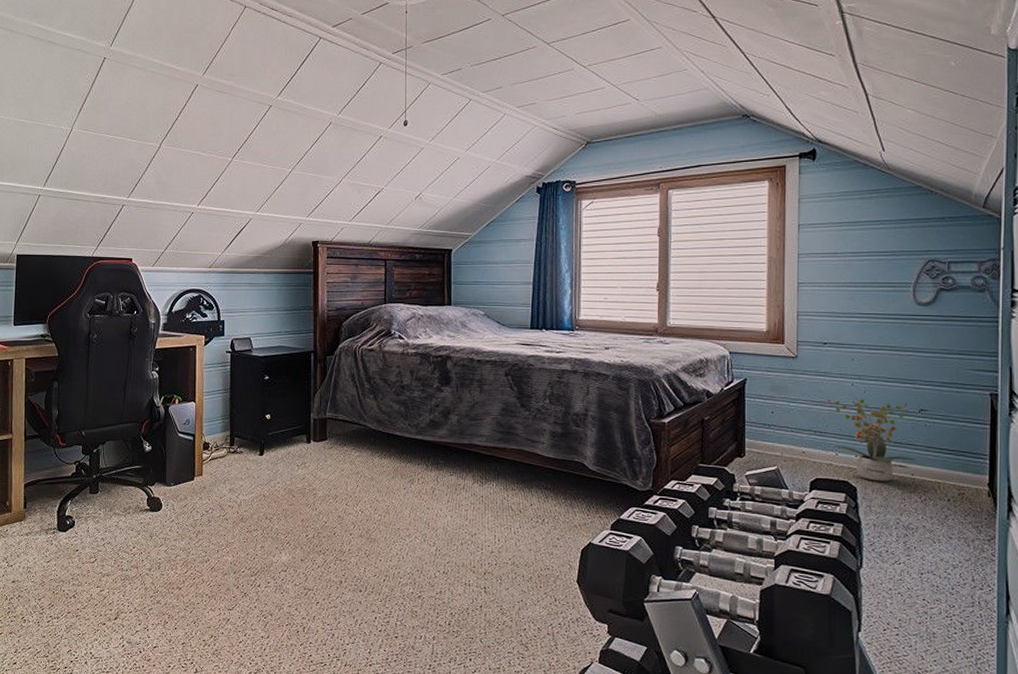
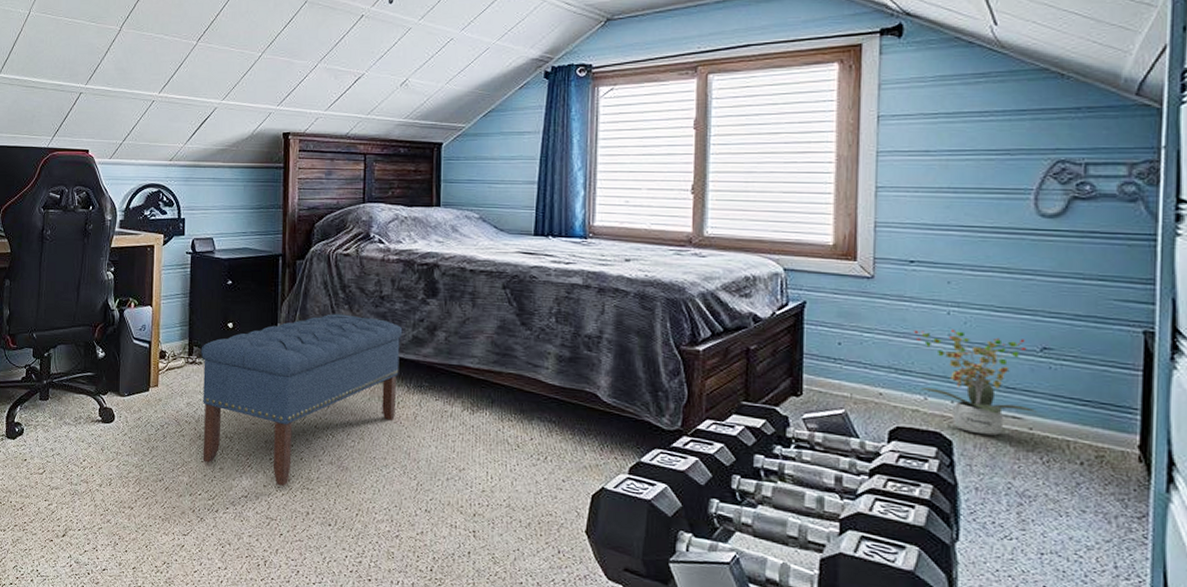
bench: none [241,403,421,559] -> present [200,313,403,486]

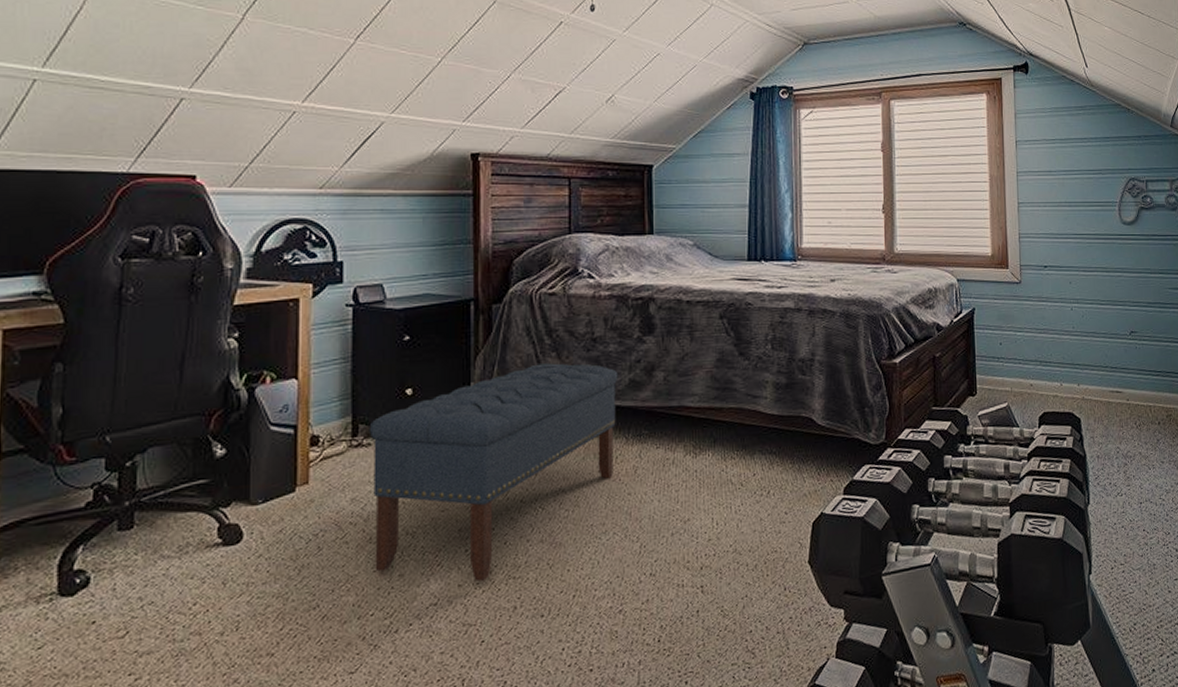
potted plant: present [914,329,1037,436] -> none [1050,322,1131,410]

